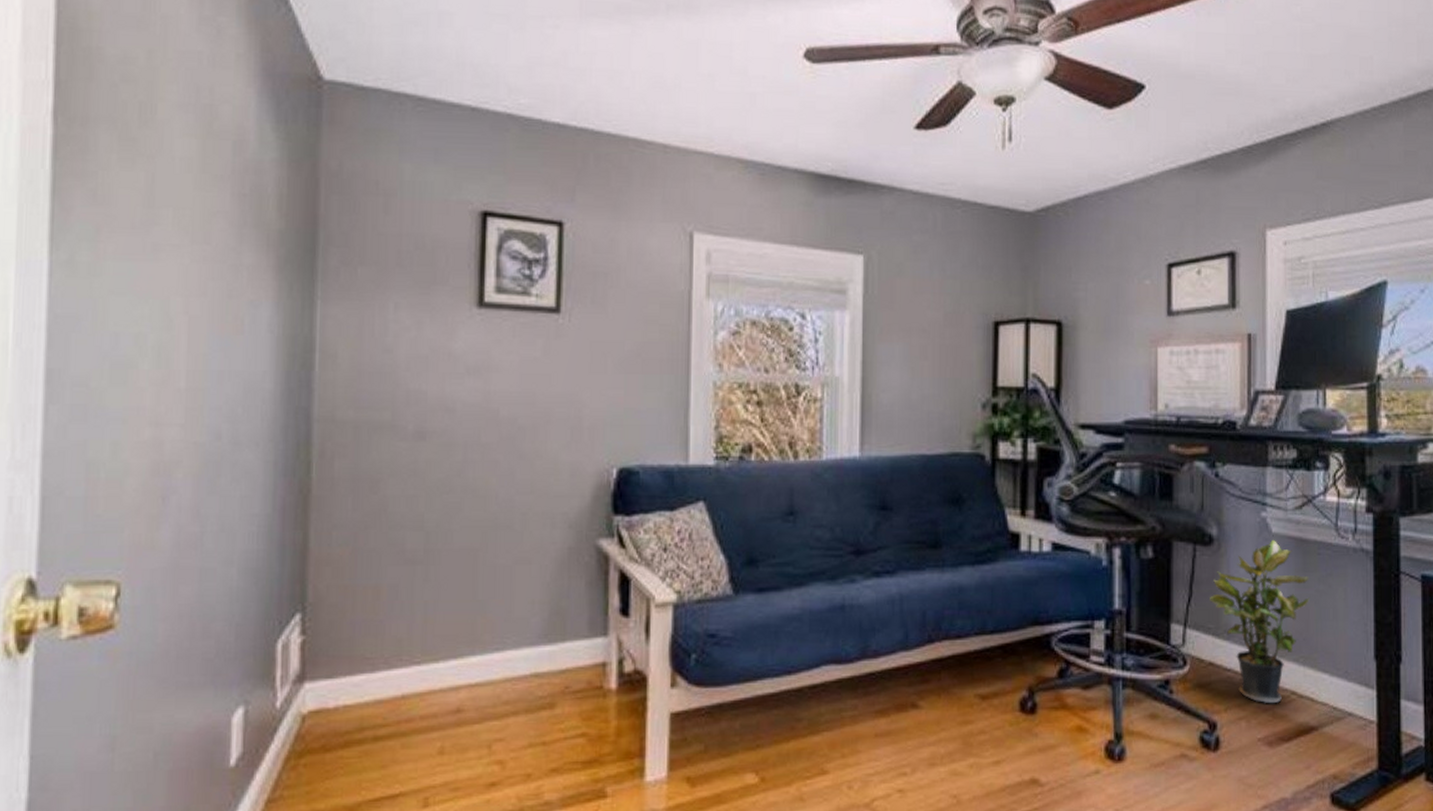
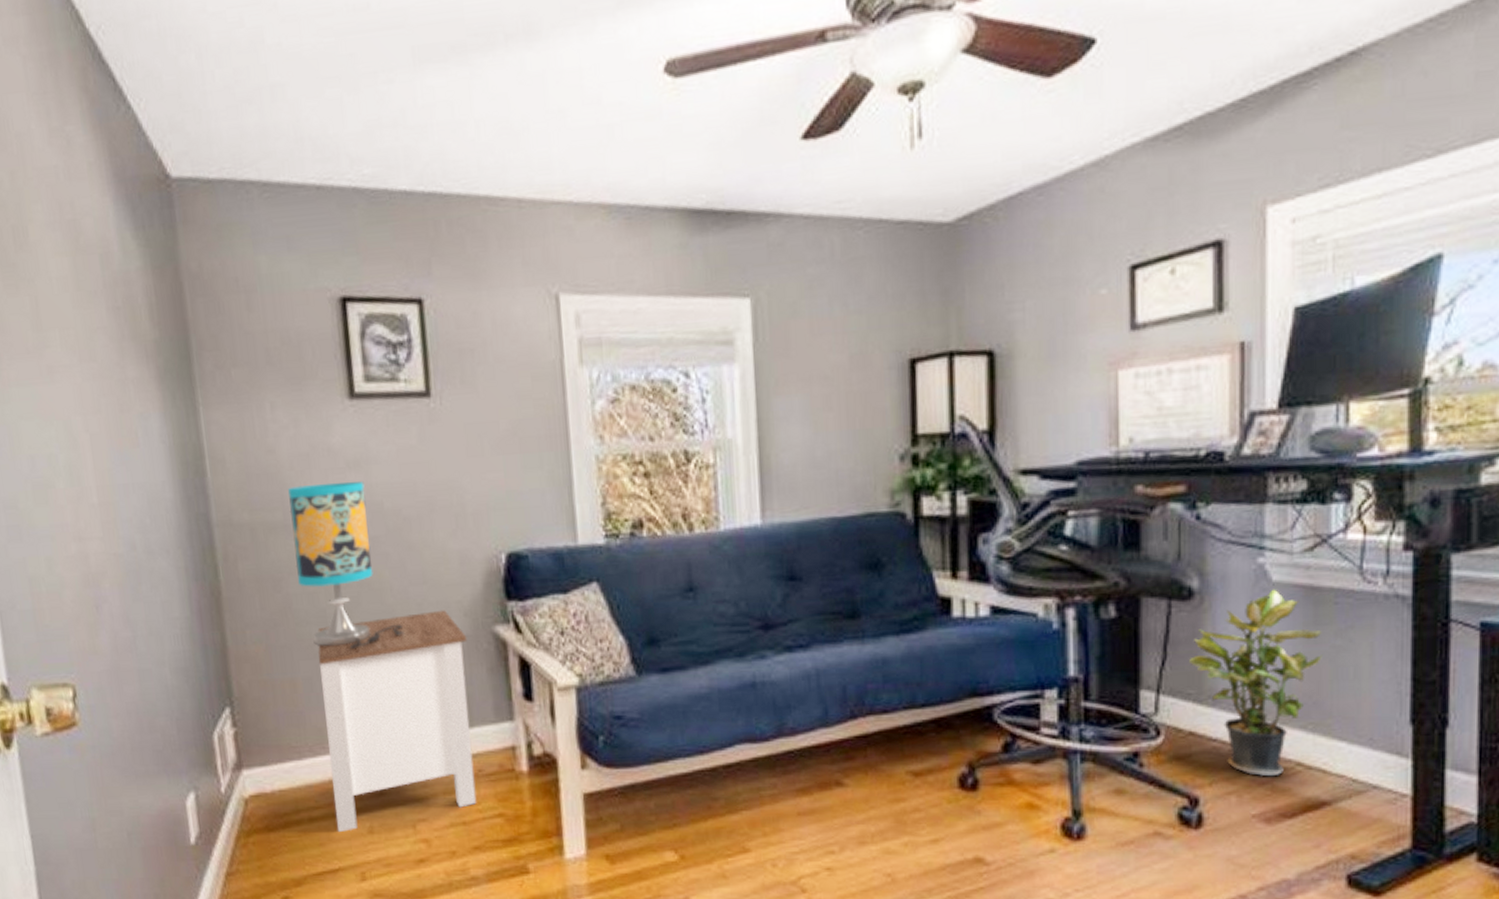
table lamp: none [397,386,504,556] -> present [288,481,404,649]
side table: none [403,521,569,752] -> present [317,610,477,832]

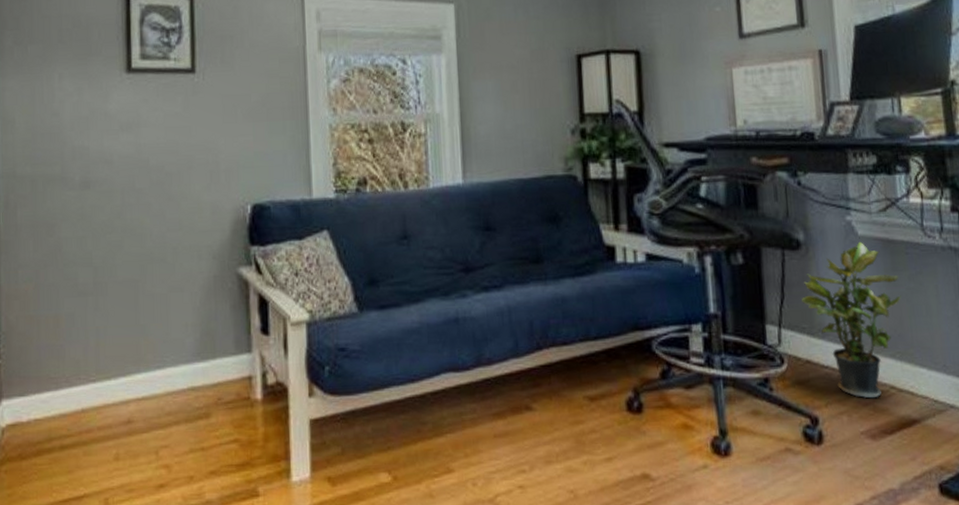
table lamp: present [288,481,404,649] -> none [67,141,160,287]
side table: present [317,610,477,832] -> none [81,253,215,459]

